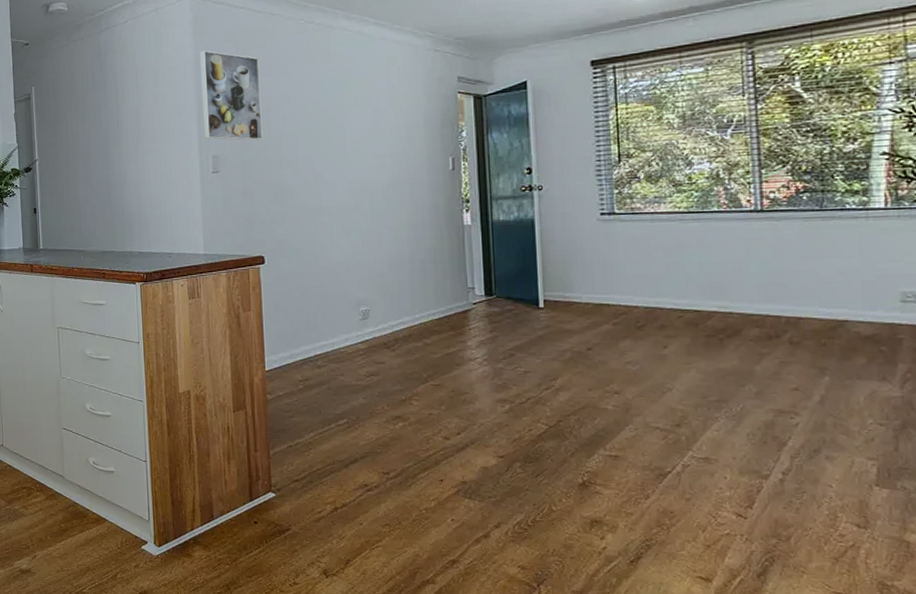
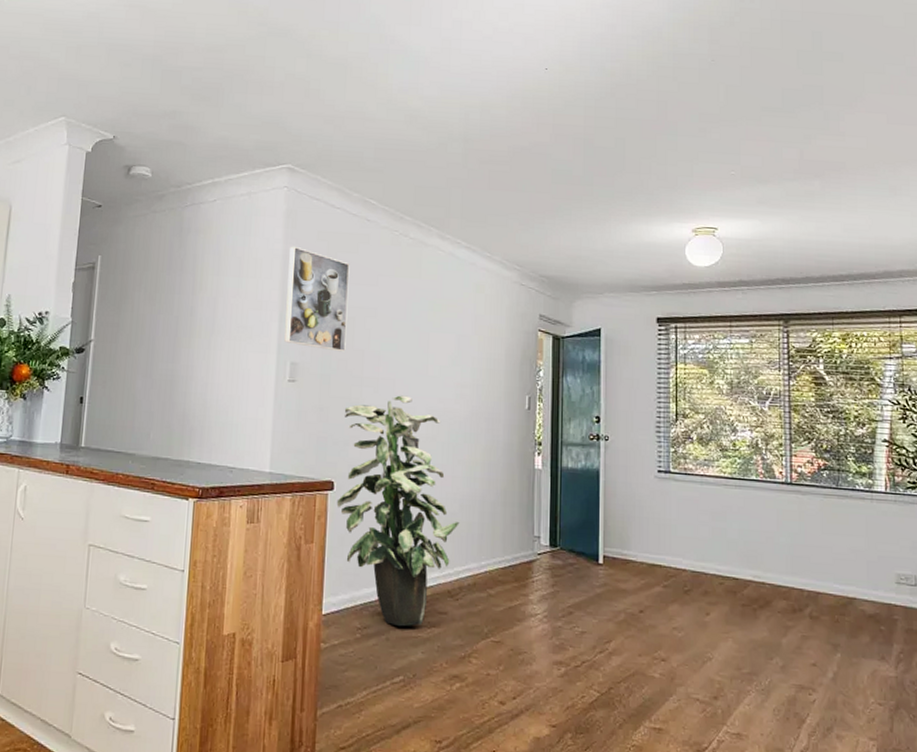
indoor plant: none [267,172,390,377] -> present [336,395,460,627]

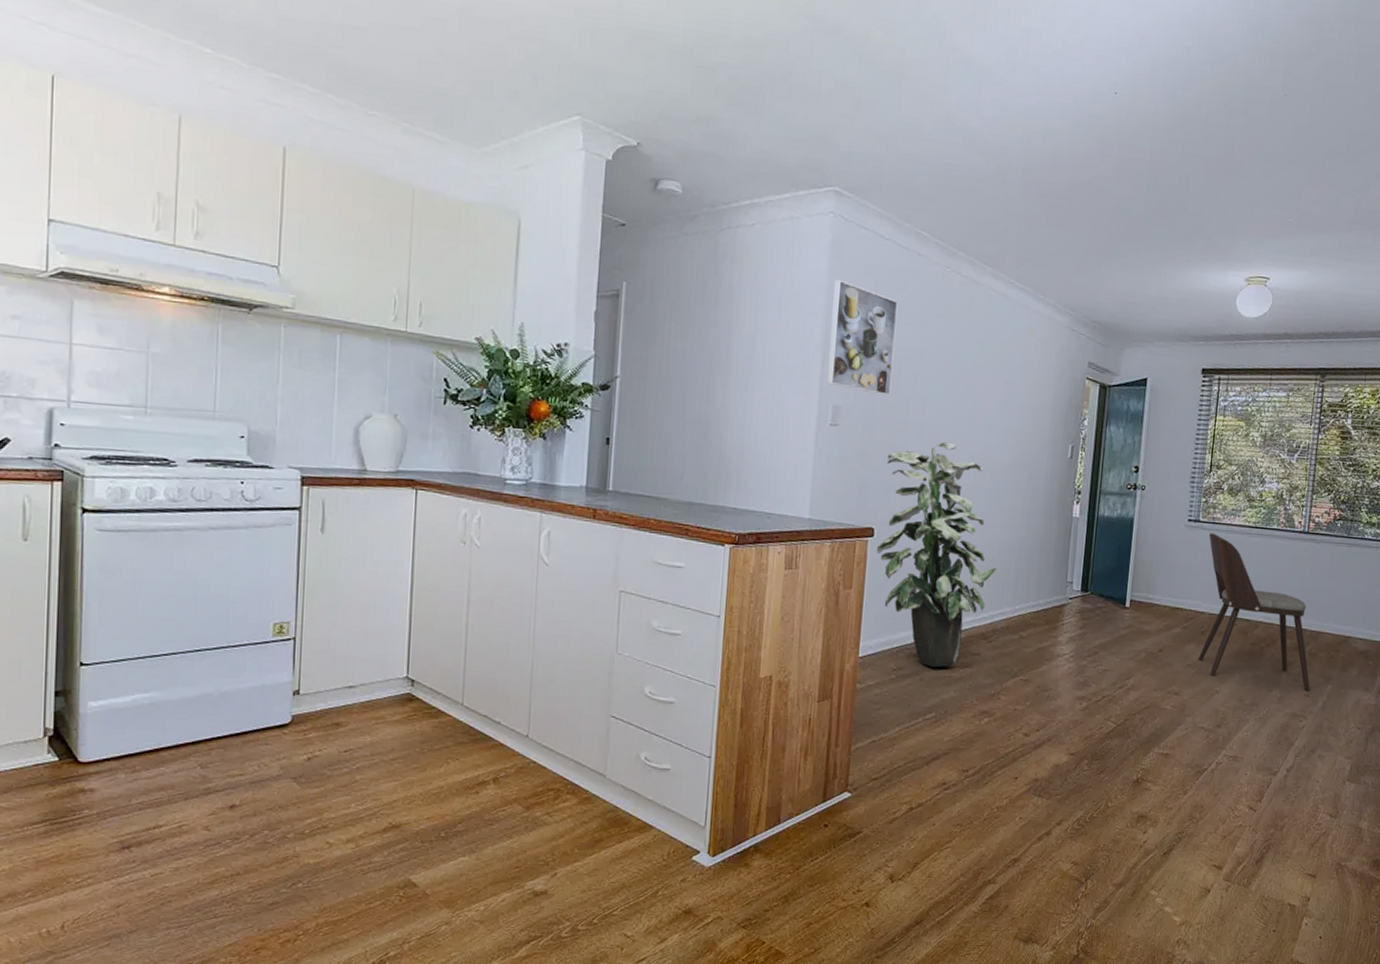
dining chair: none [682,484,817,659] -> present [1198,533,1311,691]

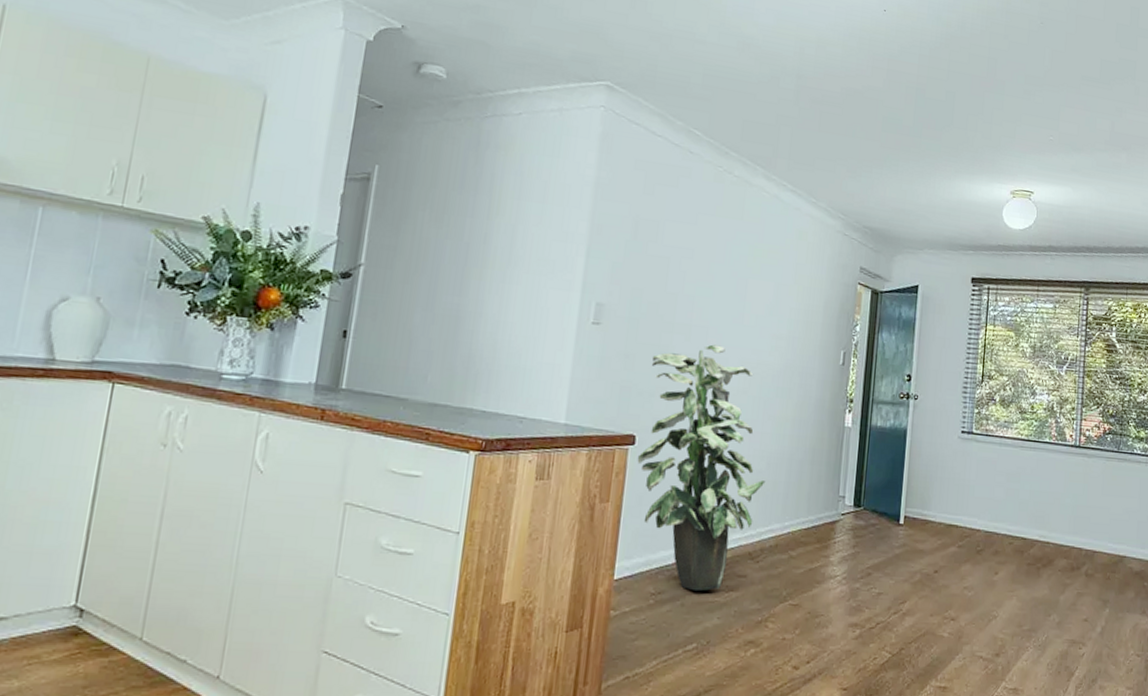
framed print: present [827,279,898,396] -> none [590,173,668,295]
dining chair: present [1198,533,1311,691] -> none [974,445,1088,615]

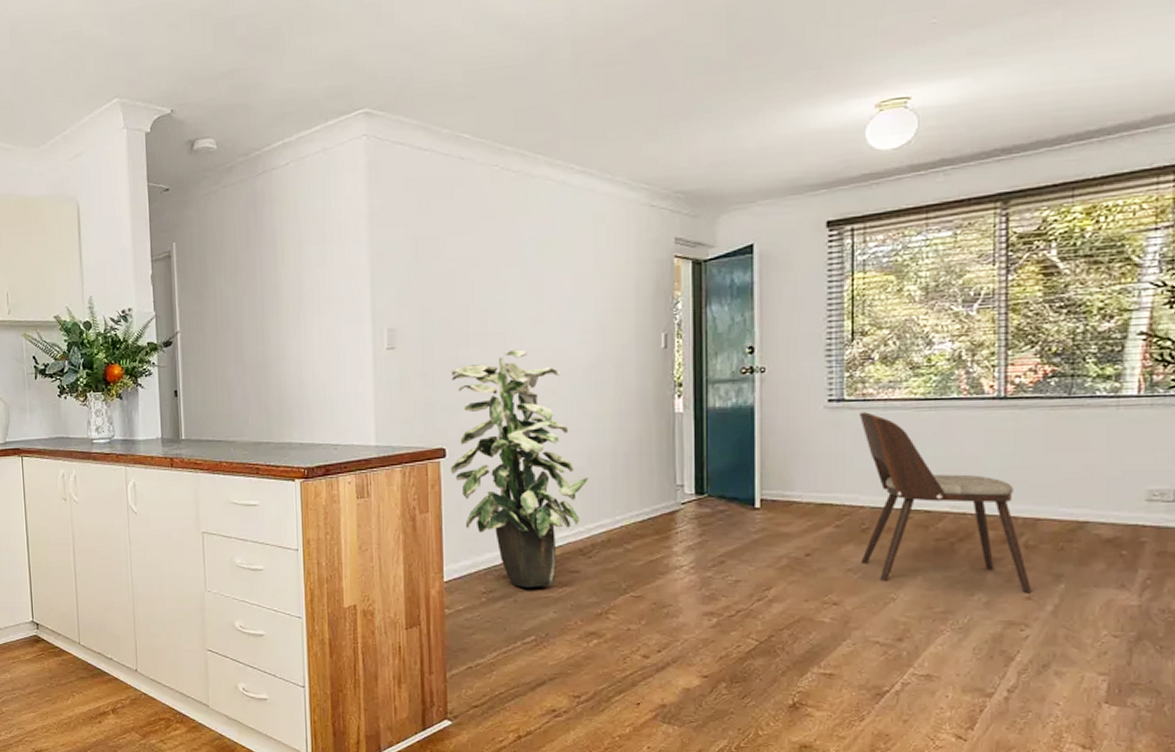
dining chair: none [974,445,1088,615] -> present [860,412,1032,592]

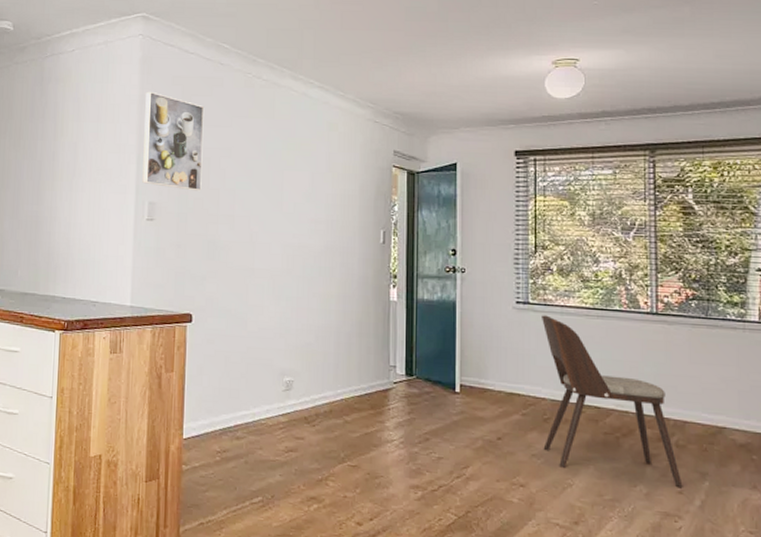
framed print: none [375,201,447,311] -> present [142,91,204,191]
indoor plant: present [450,349,589,588] -> none [195,231,316,451]

